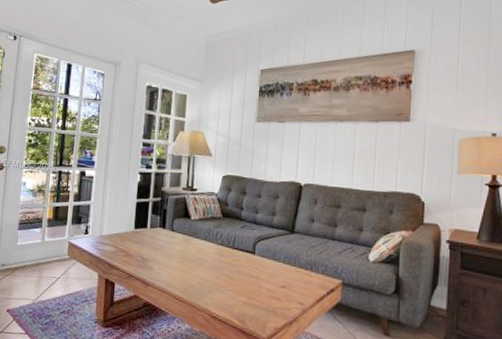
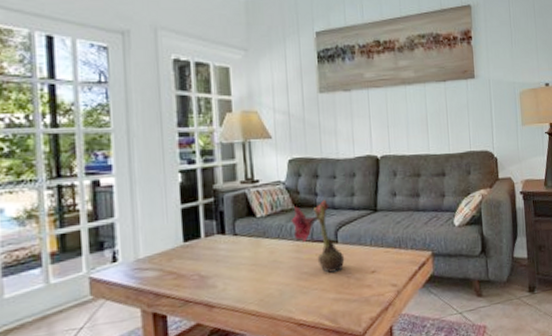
flower: none [218,214,259,279] -> present [291,199,345,273]

